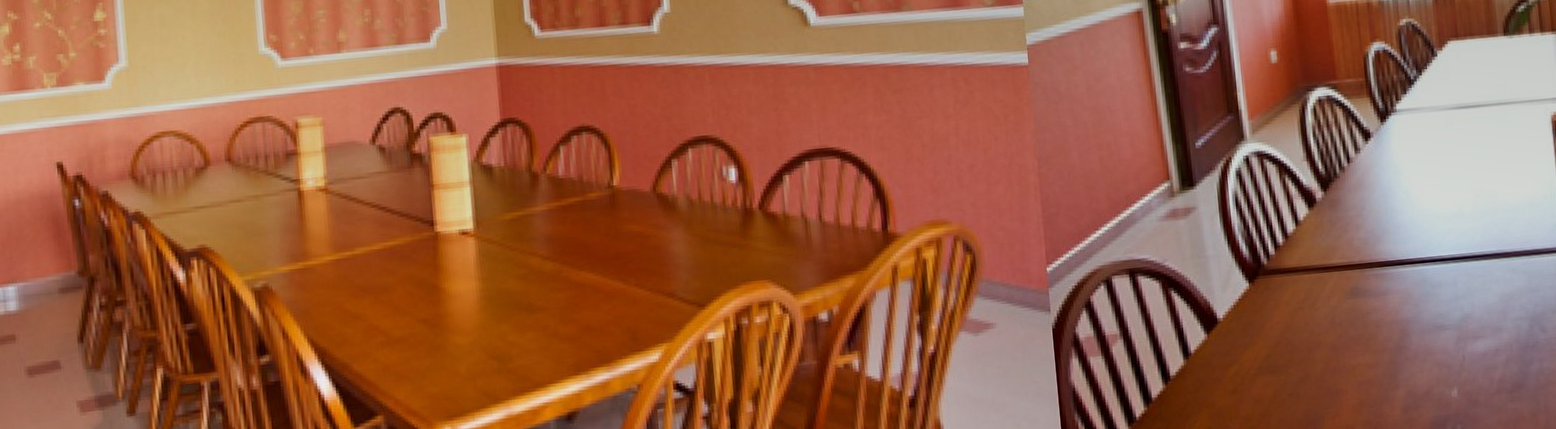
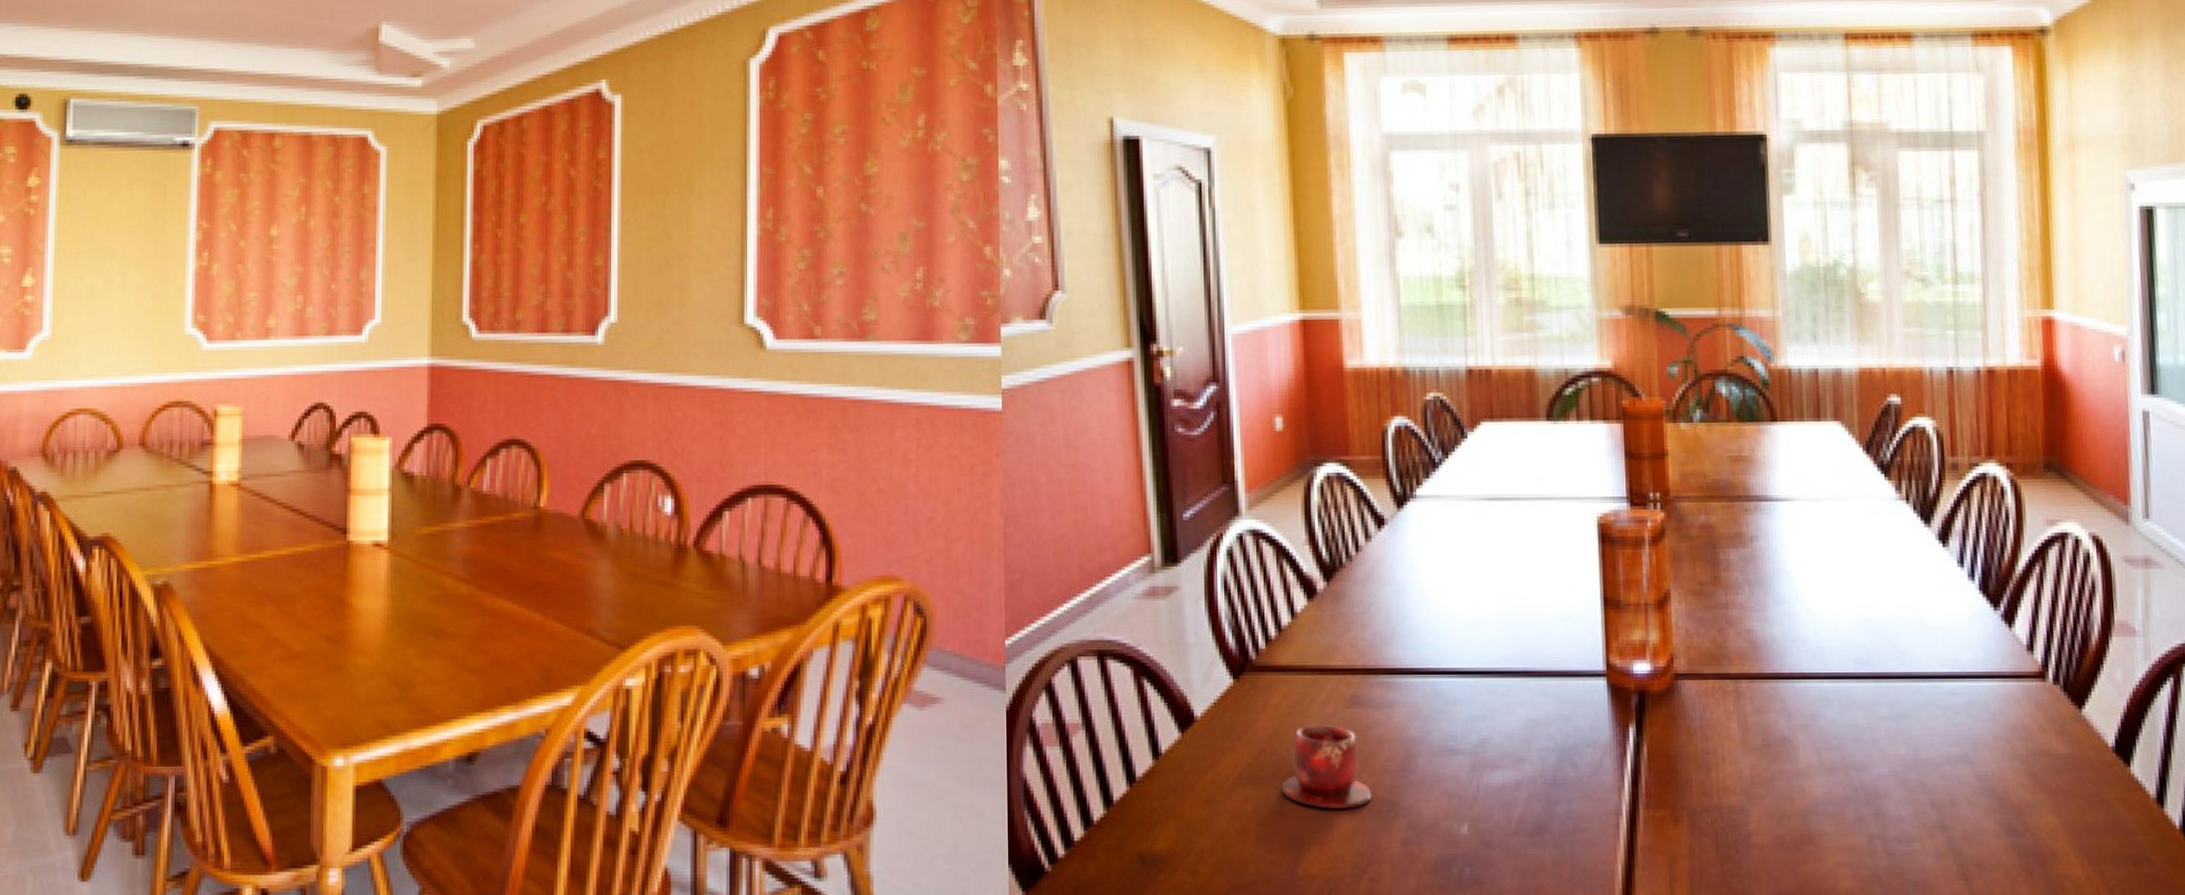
teacup: none [1297,315,1374,388] -> present [1282,724,1371,810]

